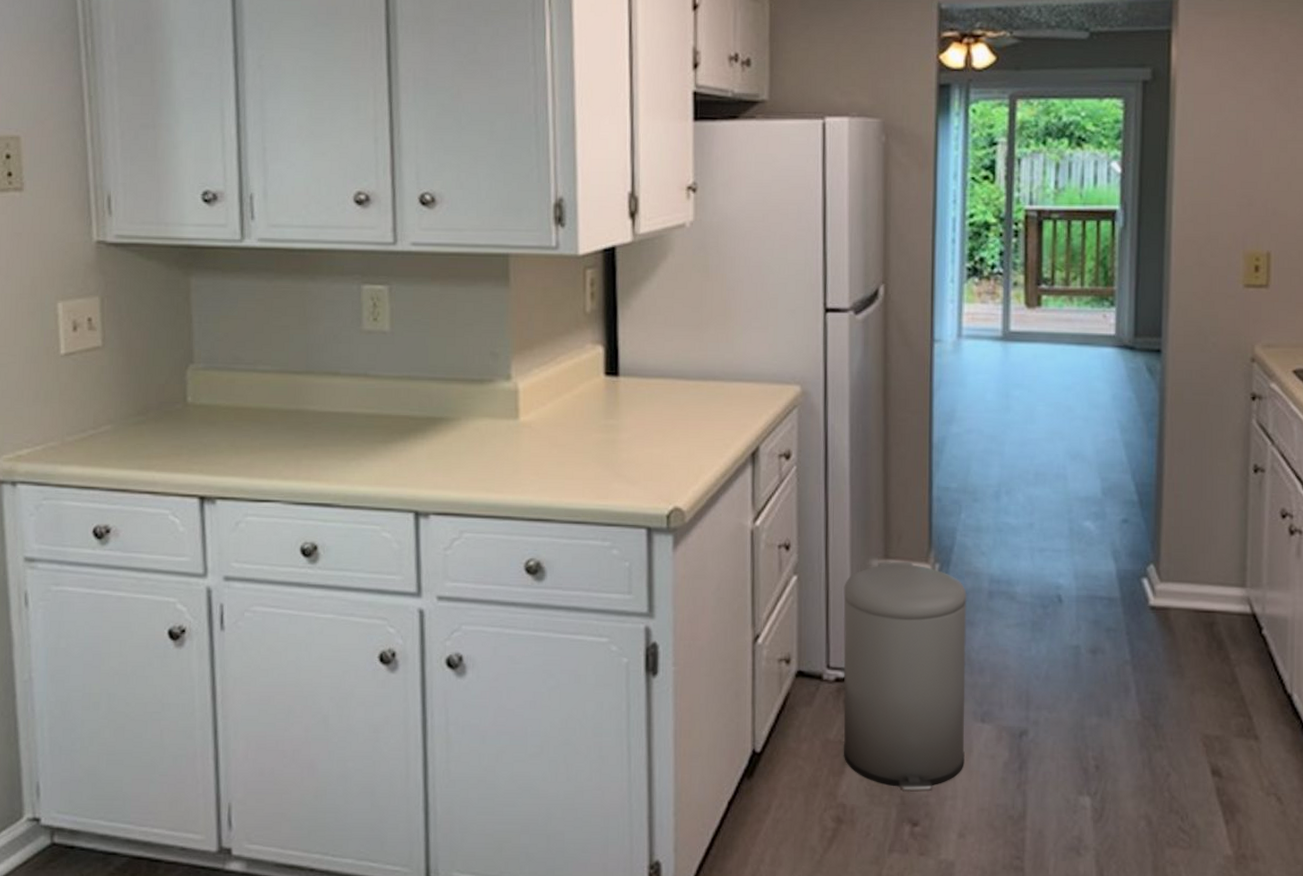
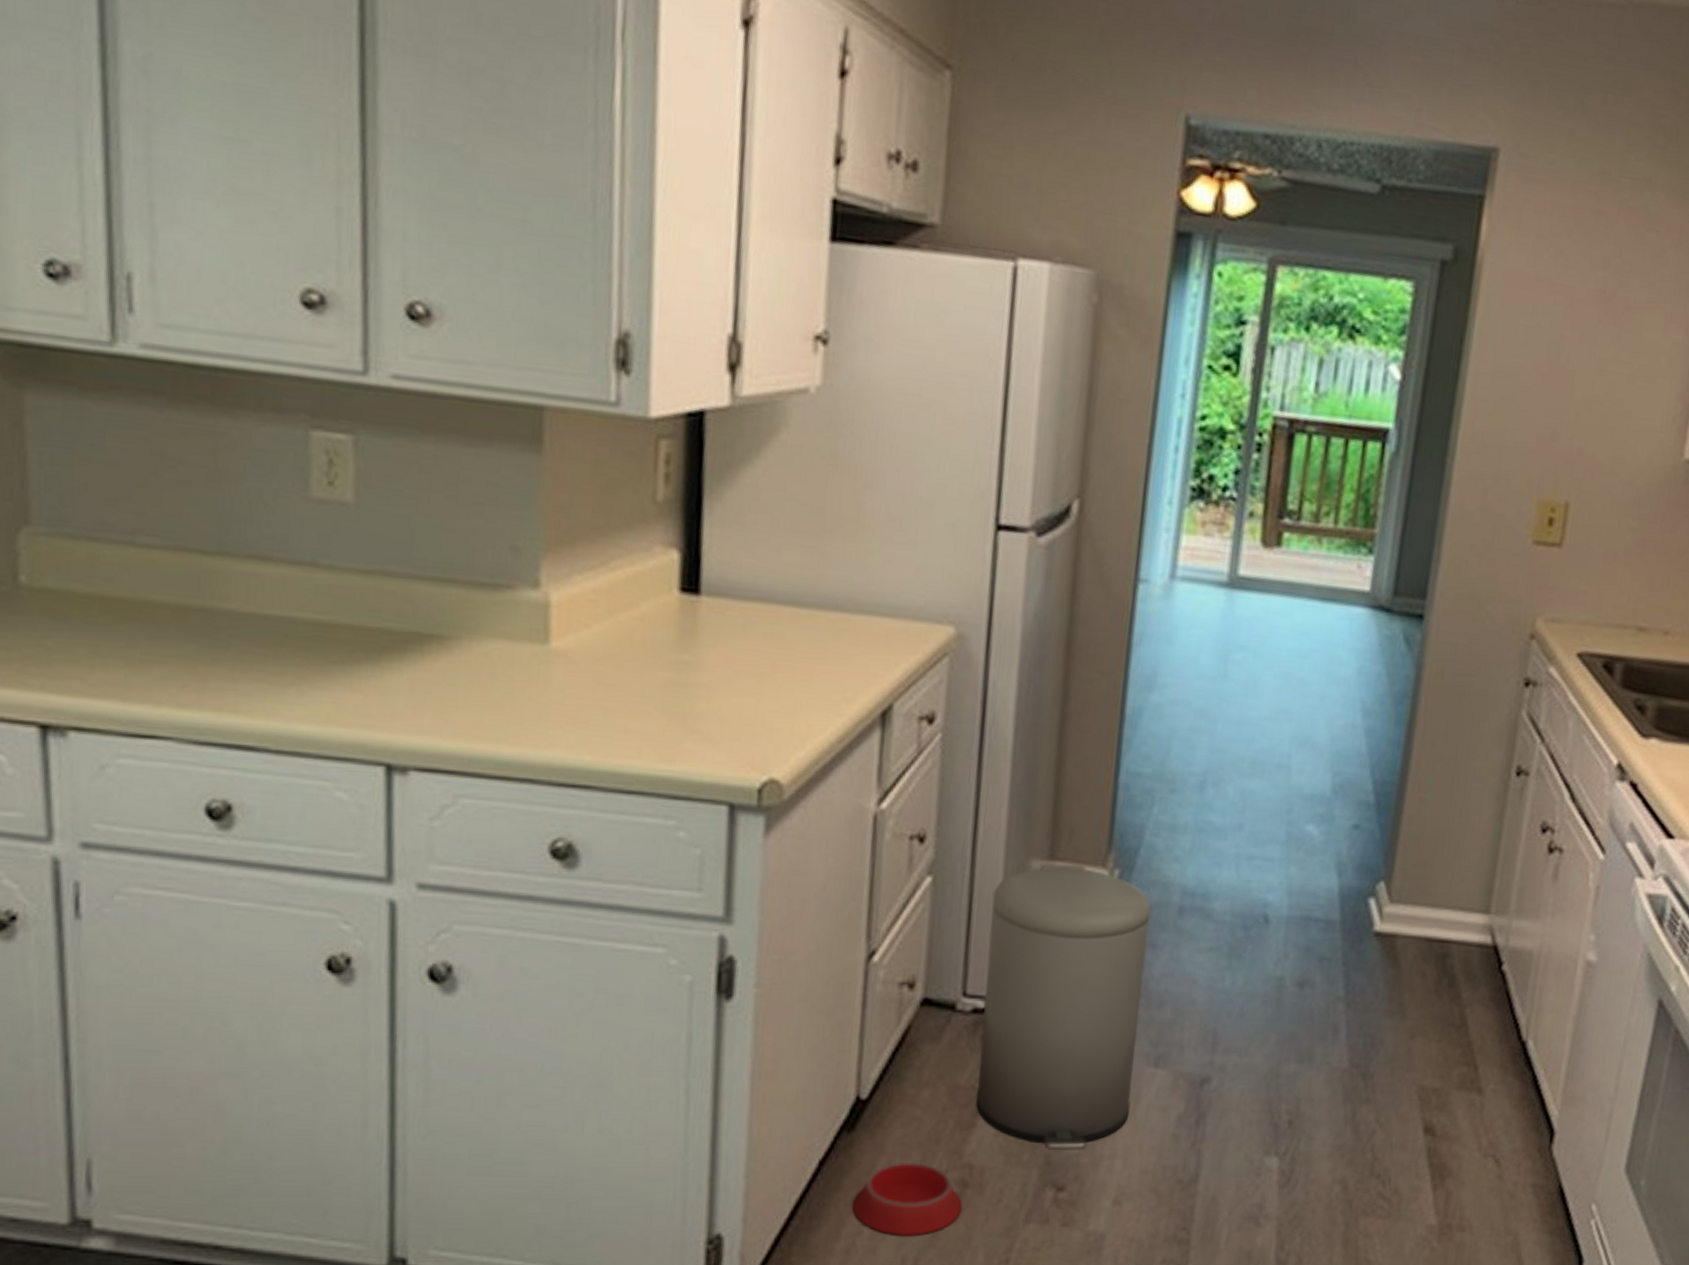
pet bowl: none [754,802,840,864] -> present [851,1161,963,1237]

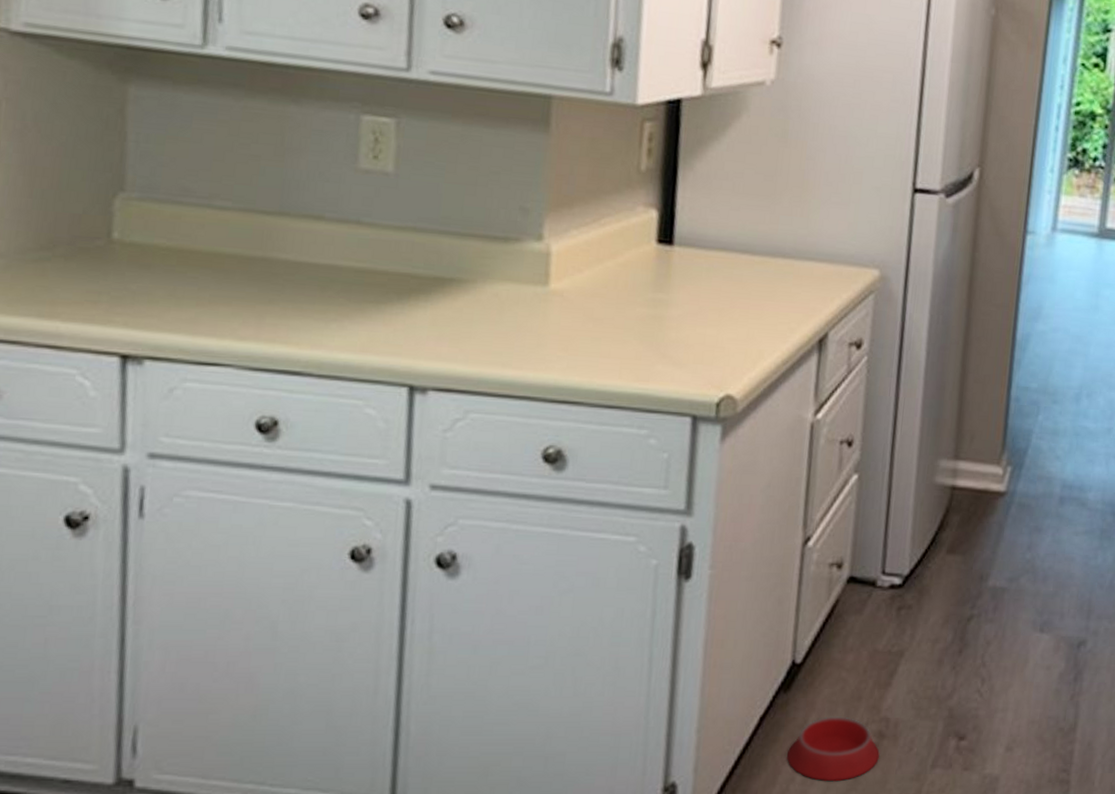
pedal bin: present [975,863,1152,1151] -> none [891,462,1038,705]

